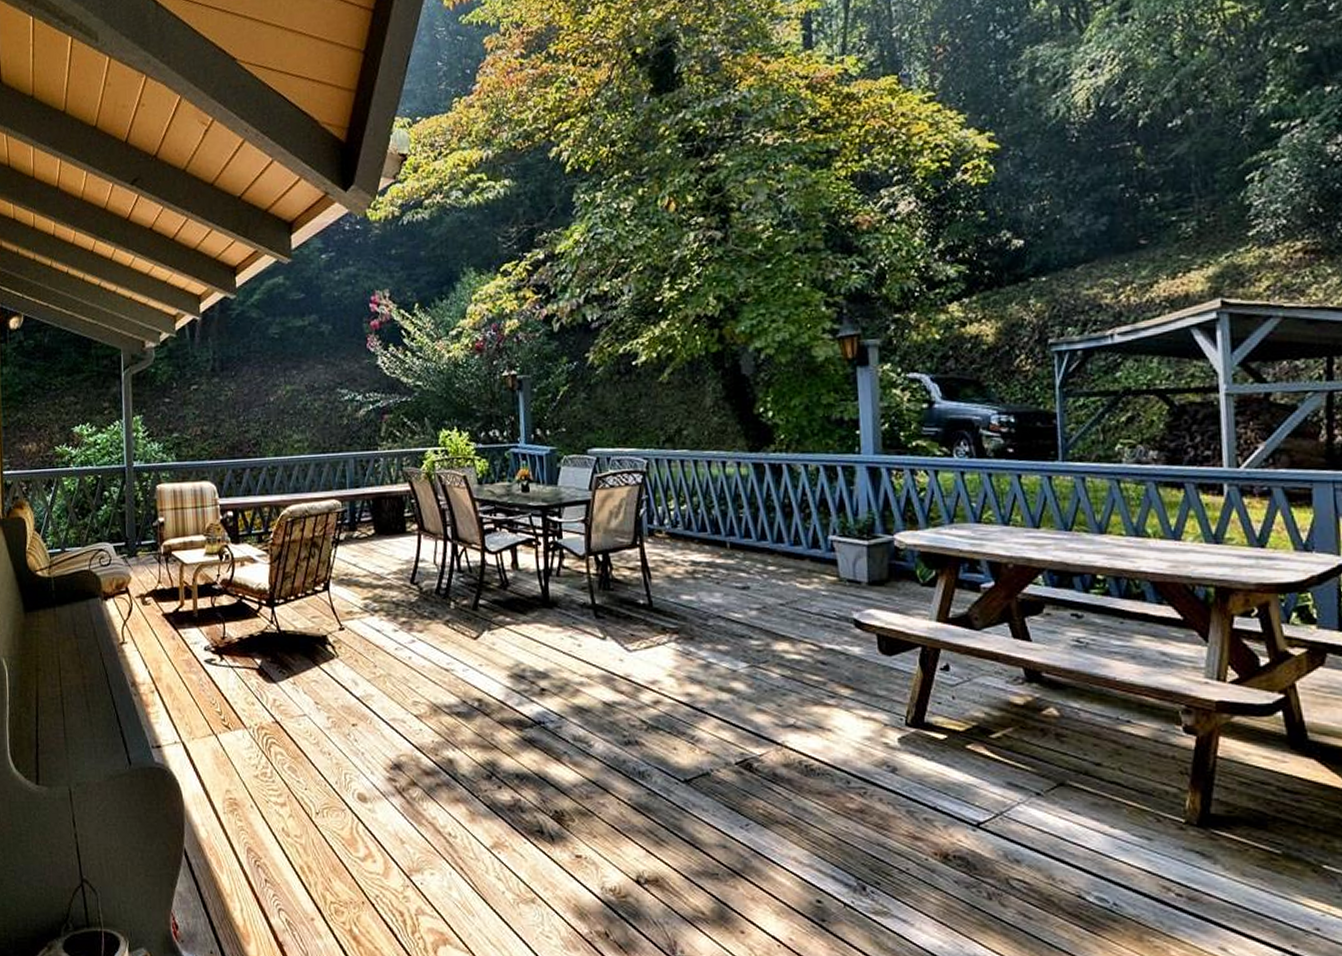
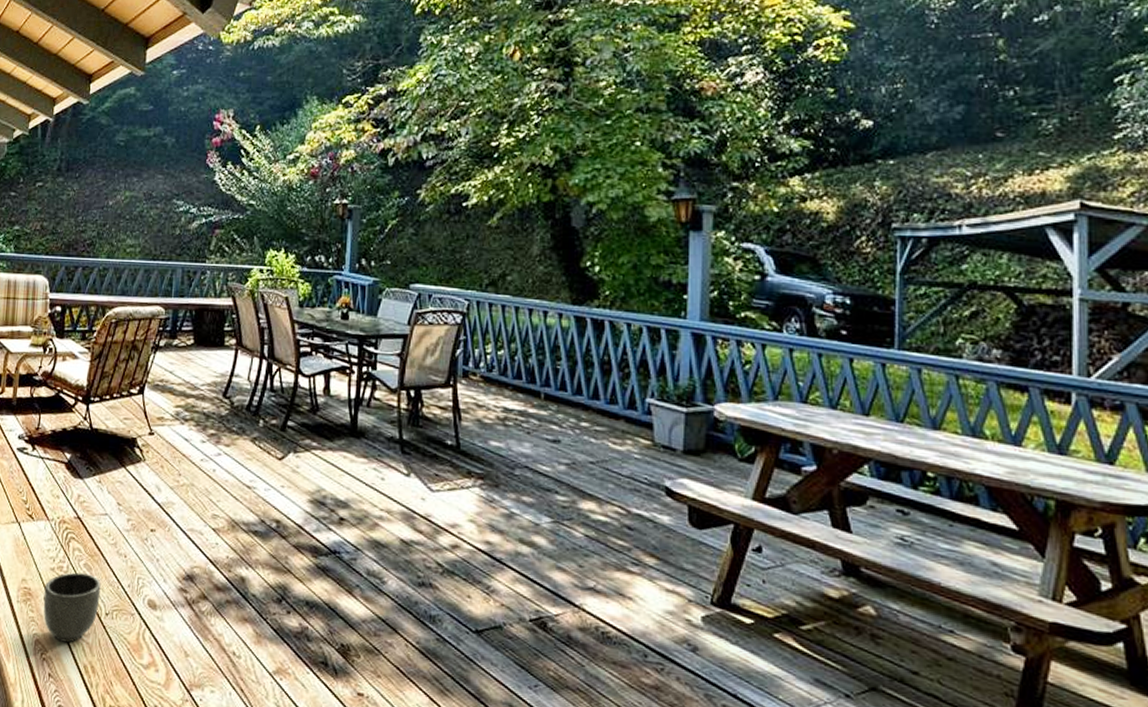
planter: none [250,776,309,847] -> present [43,572,101,643]

